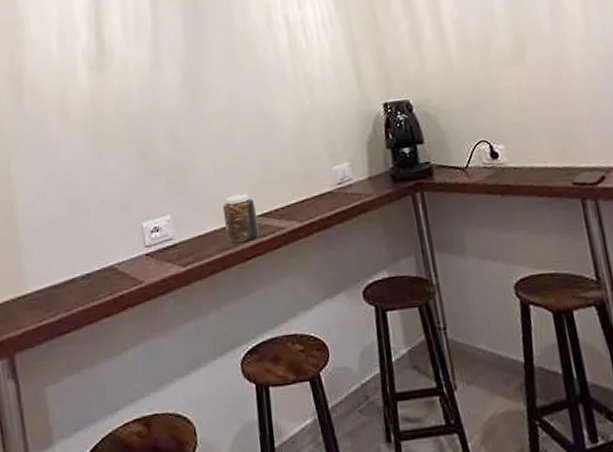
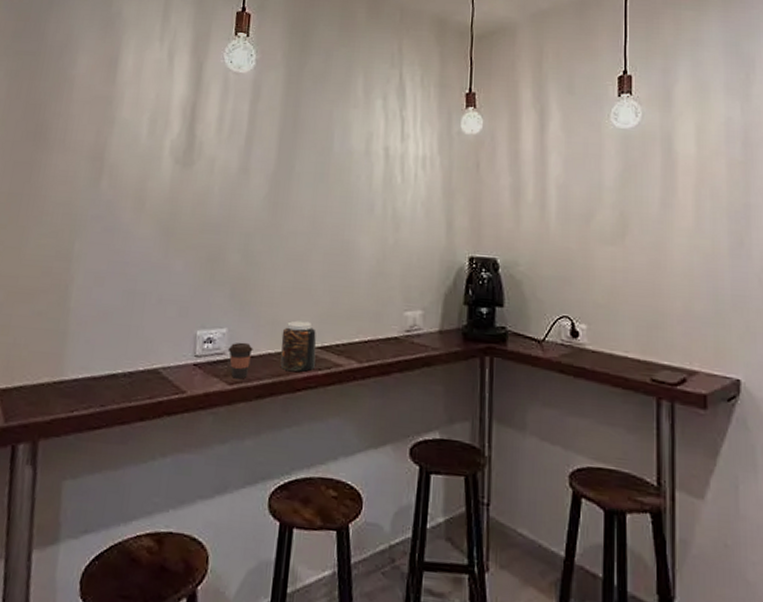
coffee cup: none [175,224,199,260] -> present [227,342,253,379]

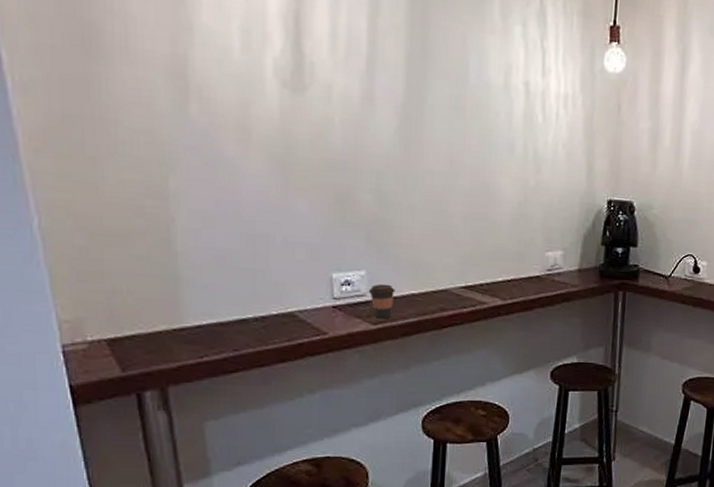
jar: present [280,320,317,372] -> none [424,262,461,311]

